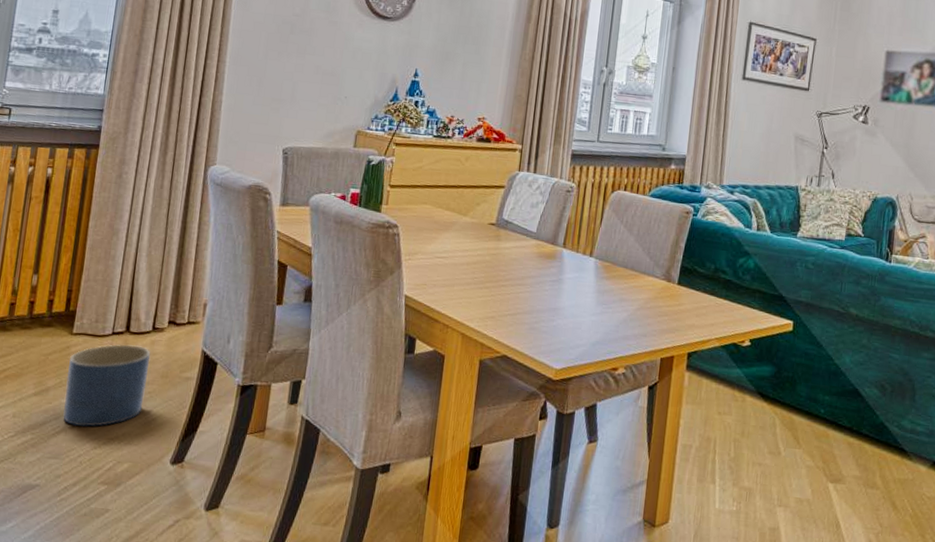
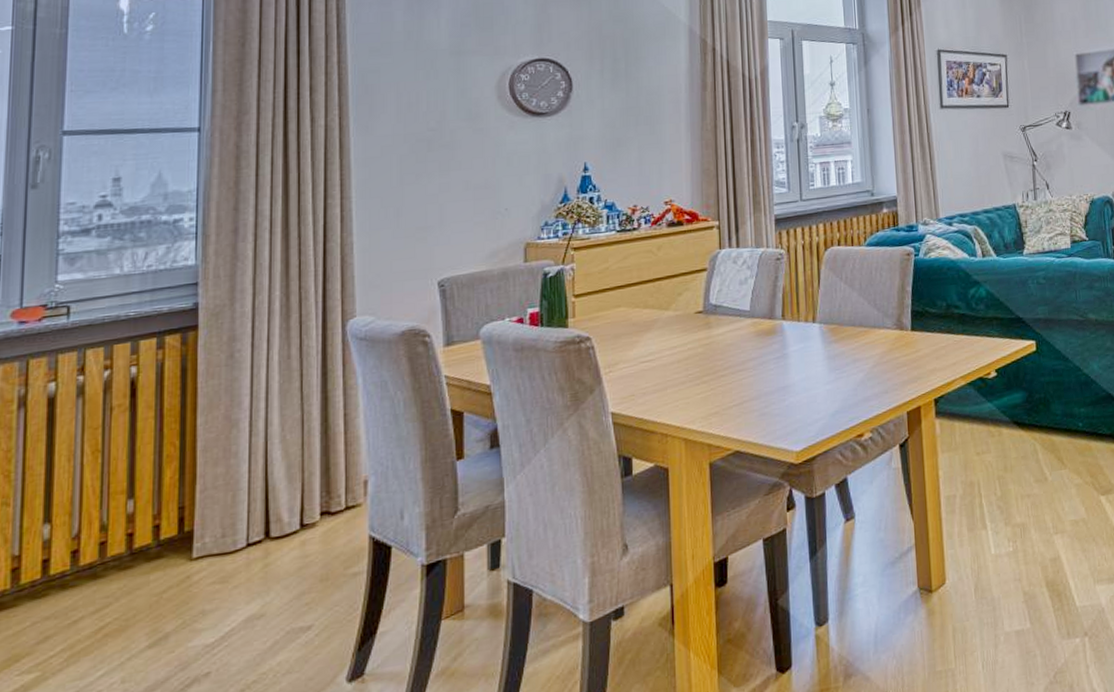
planter: present [63,344,151,427] -> none [190,551,303,672]

